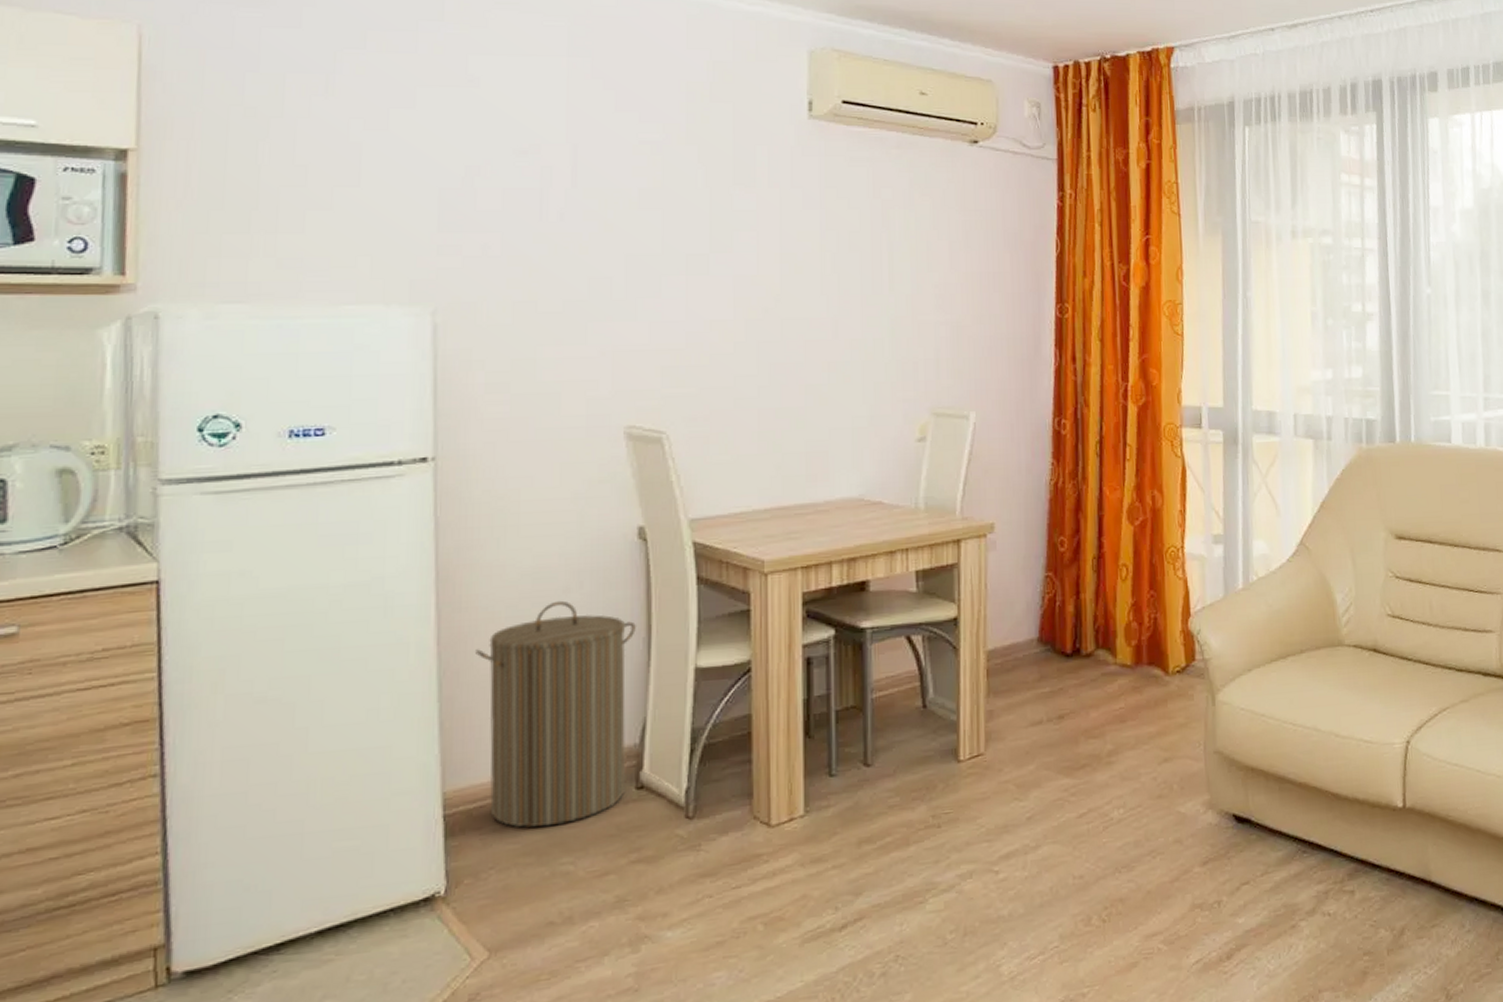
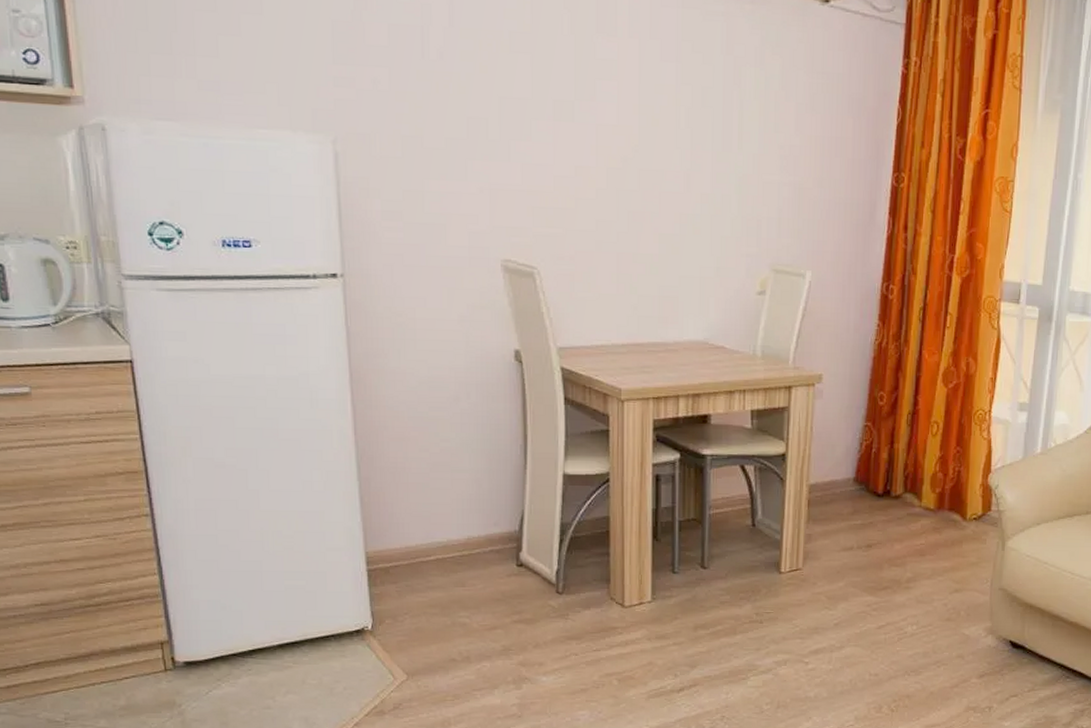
laundry hamper: present [475,600,637,828] -> none [385,407,515,587]

